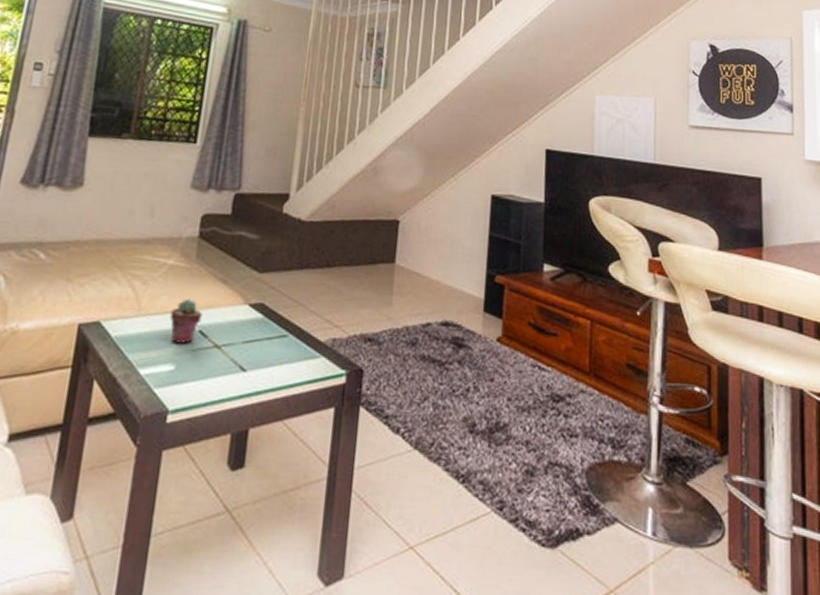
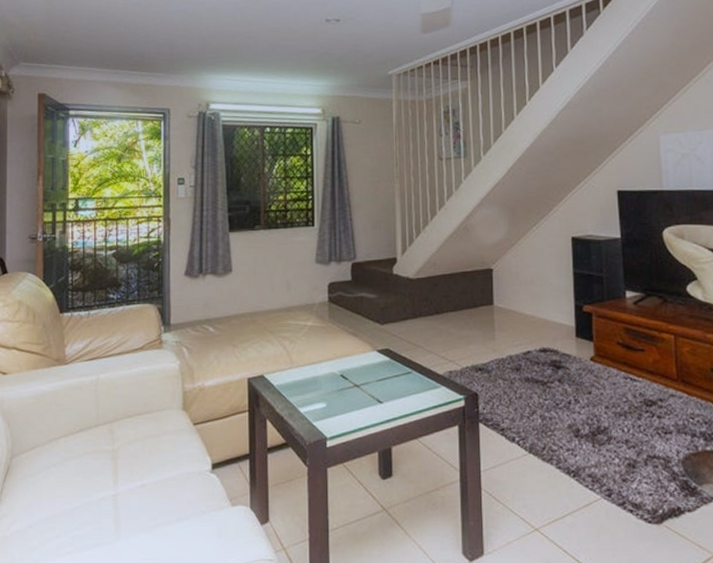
potted succulent: present [169,298,203,344] -> none [316,351,341,386]

